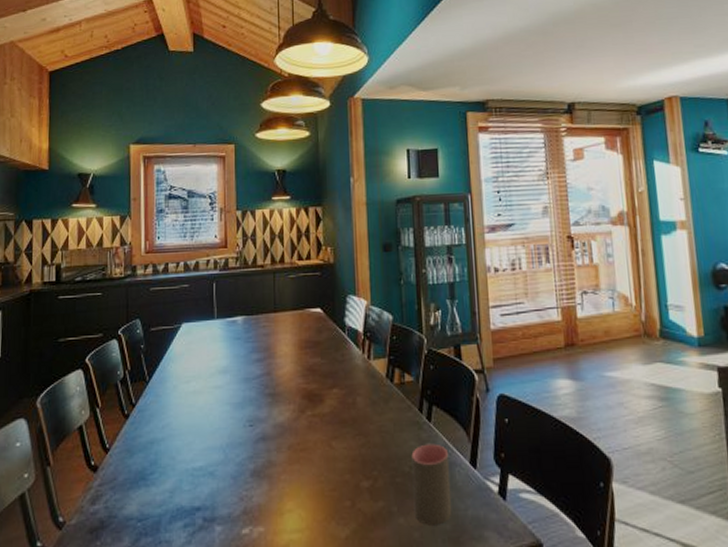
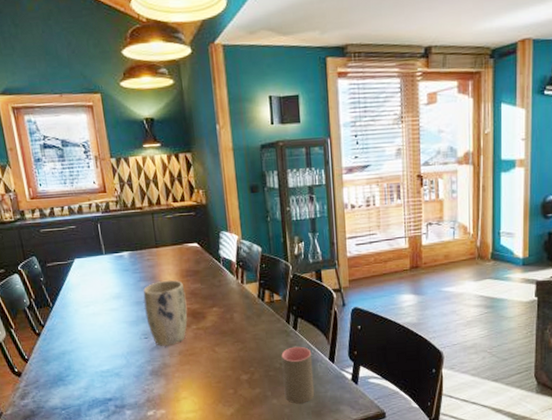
plant pot: none [254,352,303,437] -> present [143,280,188,346]

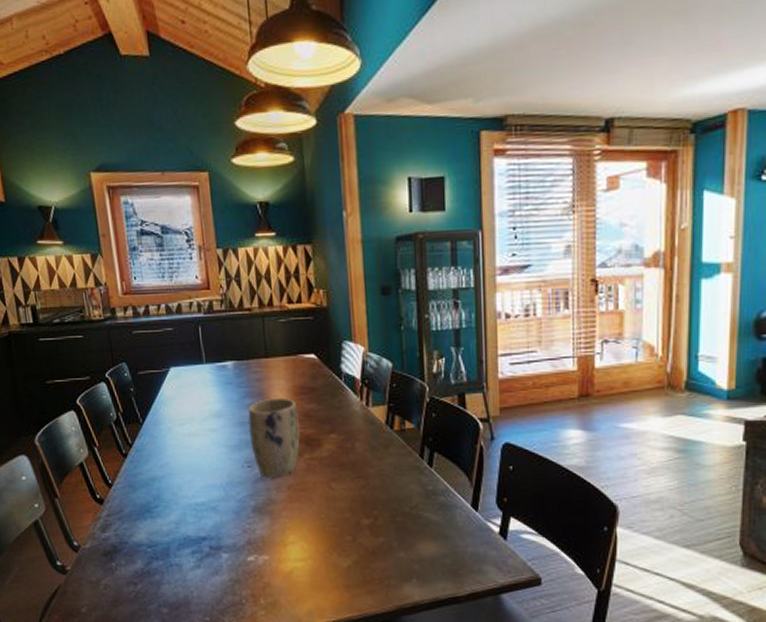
cup: present [281,346,315,404] -> none [412,487,452,559]

